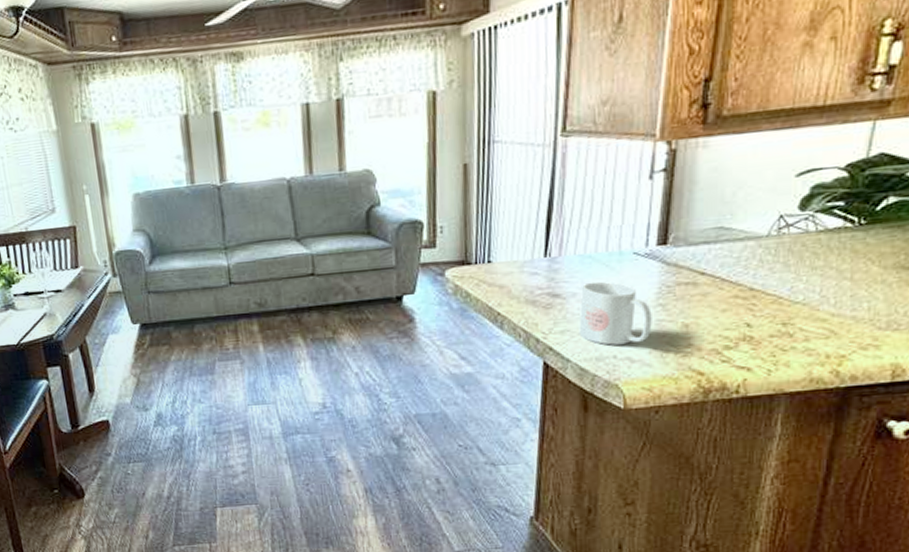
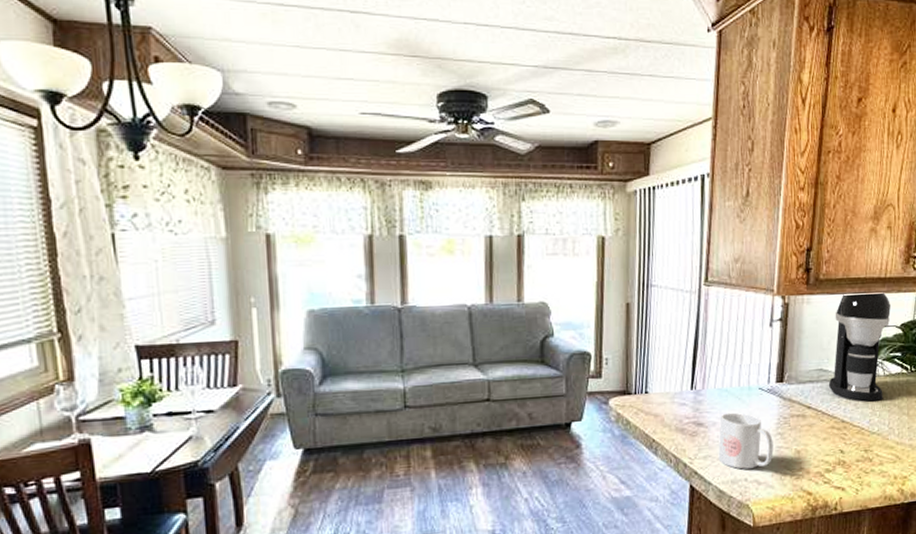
coffee maker: none [731,124,831,265] -> present [828,291,891,402]

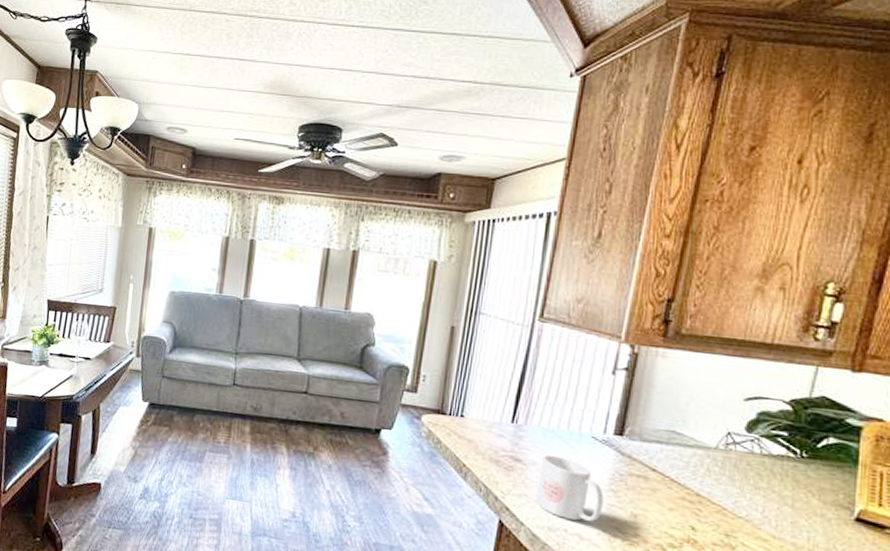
coffee maker: present [828,291,891,402] -> none [681,354,777,482]

